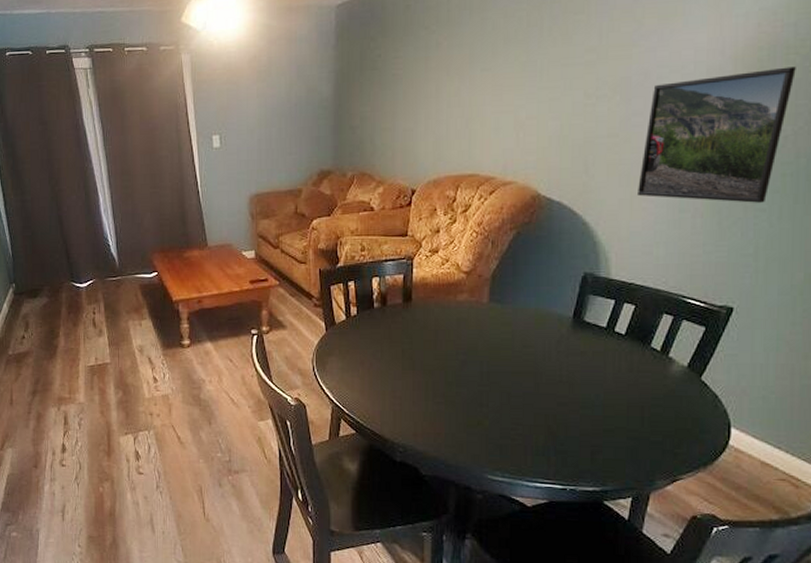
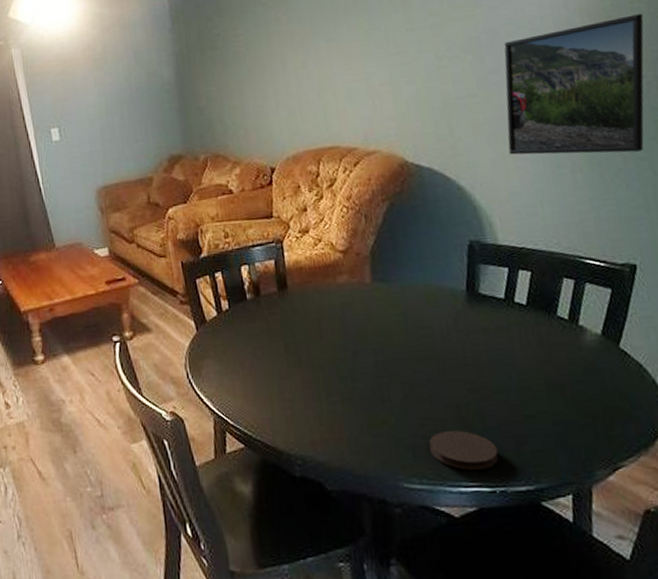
coaster: none [515,435,575,470] -> present [429,430,499,470]

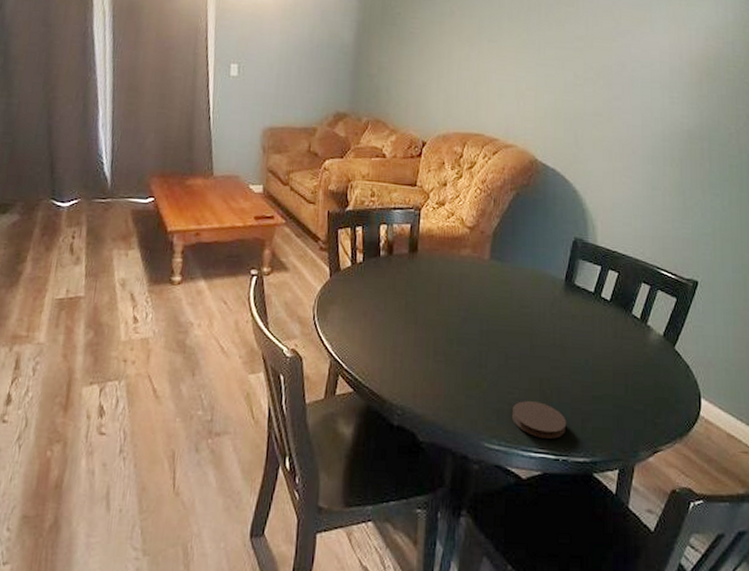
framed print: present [504,13,644,155] -> none [618,75,735,188]

